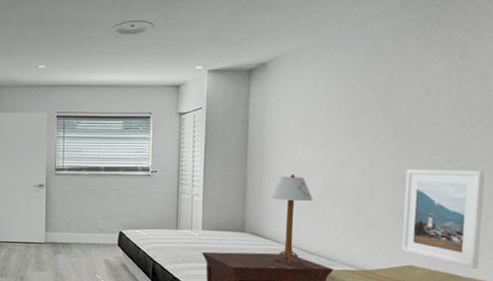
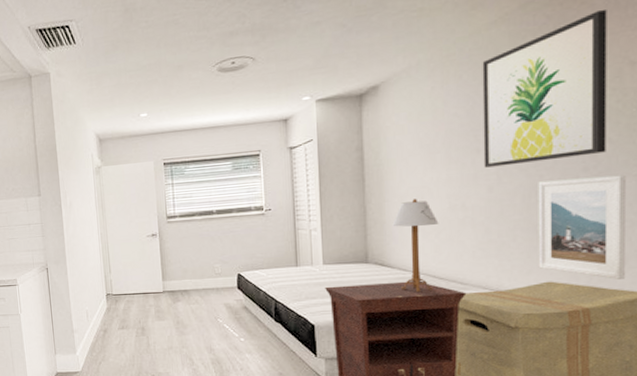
wall art: none [358,16,478,151] -> present [482,10,607,168]

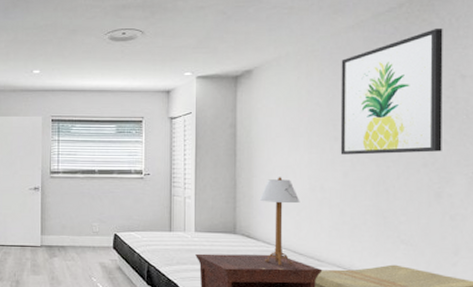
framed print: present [538,174,626,279] -> none [385,172,458,268]

